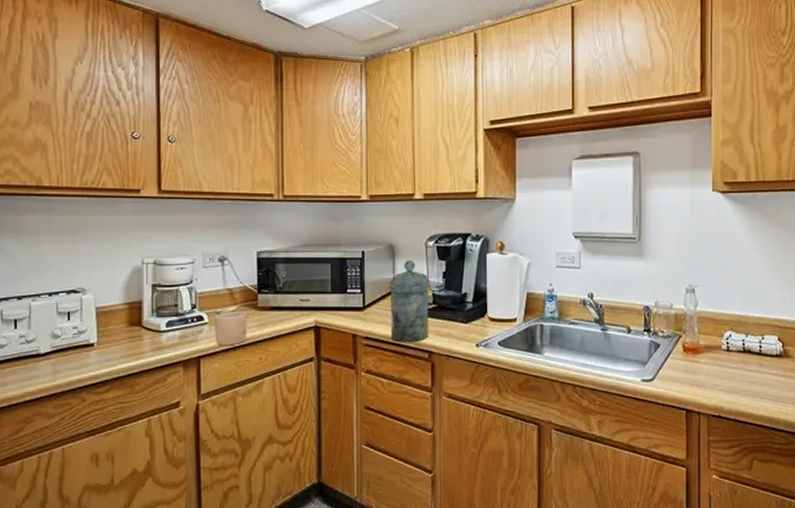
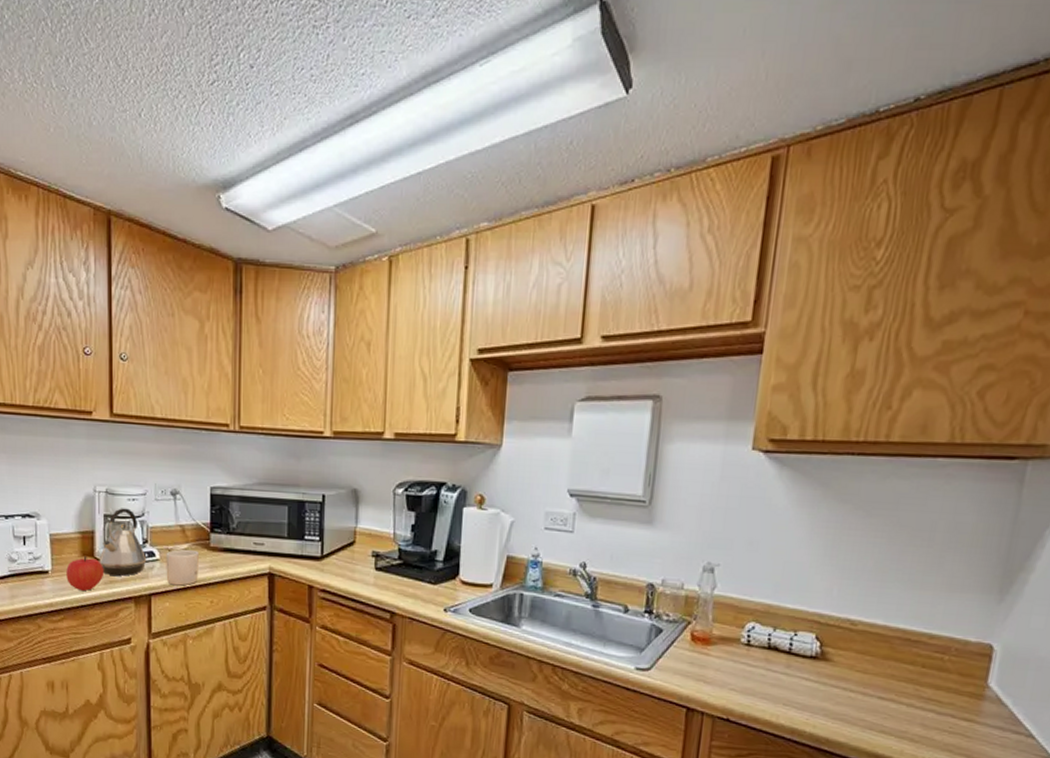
fruit: none [113,325,152,361] -> present [66,555,104,592]
kettle: none [147,277,196,342] -> present [99,508,147,576]
canister: present [388,259,430,343] -> none [349,507,396,601]

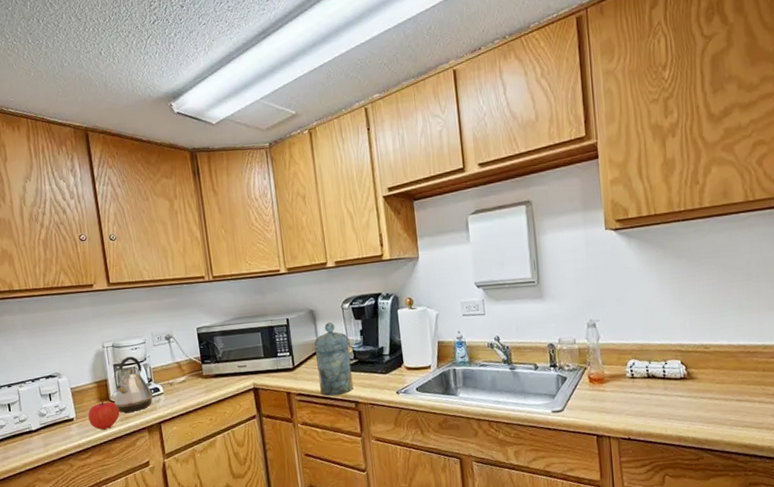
mug: present [166,549,199,586] -> none [168,380,198,412]
canister: none [349,507,396,601] -> present [313,322,354,397]

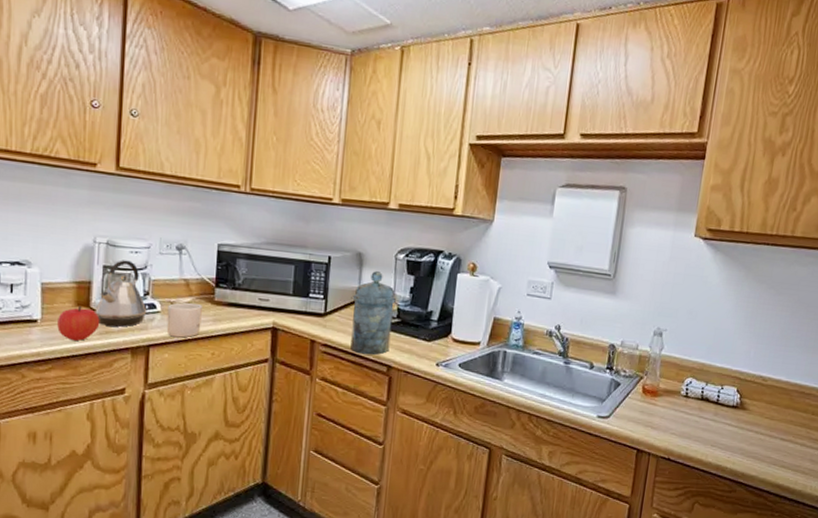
mug: none [168,380,198,412] -> present [166,302,202,338]

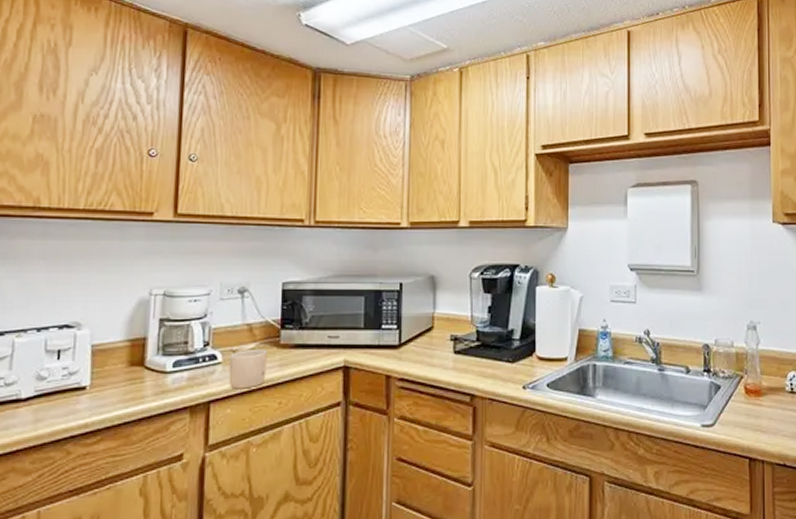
fruit: present [57,305,100,342] -> none [108,365,156,406]
kettle: present [95,260,147,327] -> none [150,310,207,384]
canister: present [350,270,396,356] -> none [428,292,474,385]

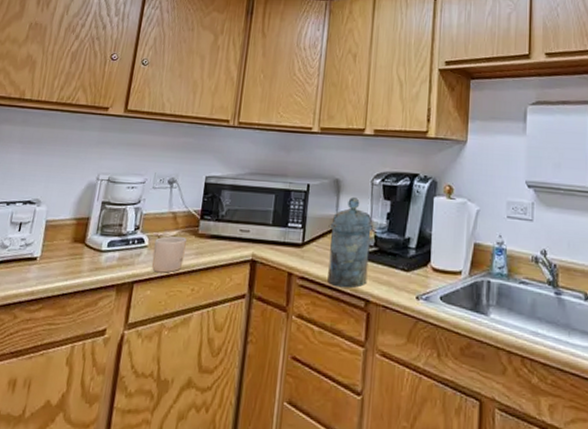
canister: none [428,292,474,385] -> present [327,196,373,289]

